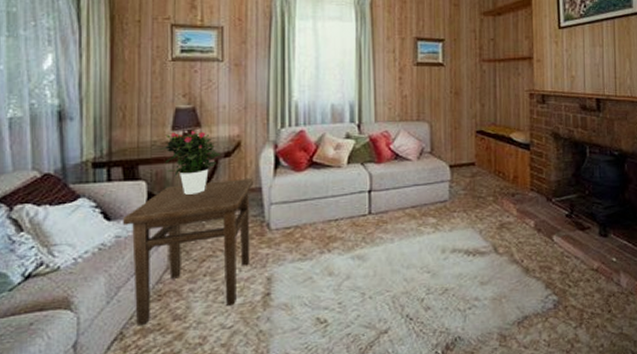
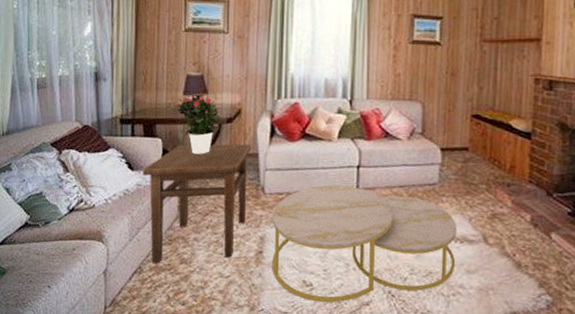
coffee table: none [280,212,469,339] -> present [272,185,458,303]

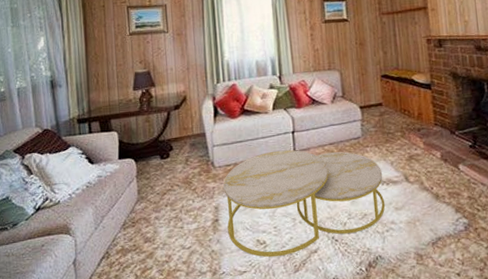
side table: present [143,144,252,264] -> none [102,126,201,247]
potted flower: present [173,96,225,154] -> none [125,90,172,141]

